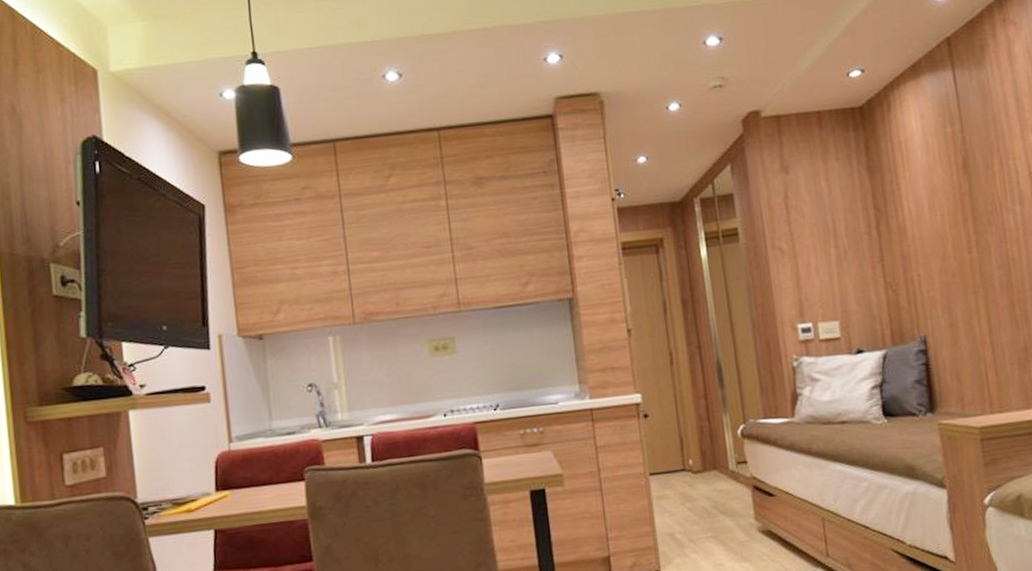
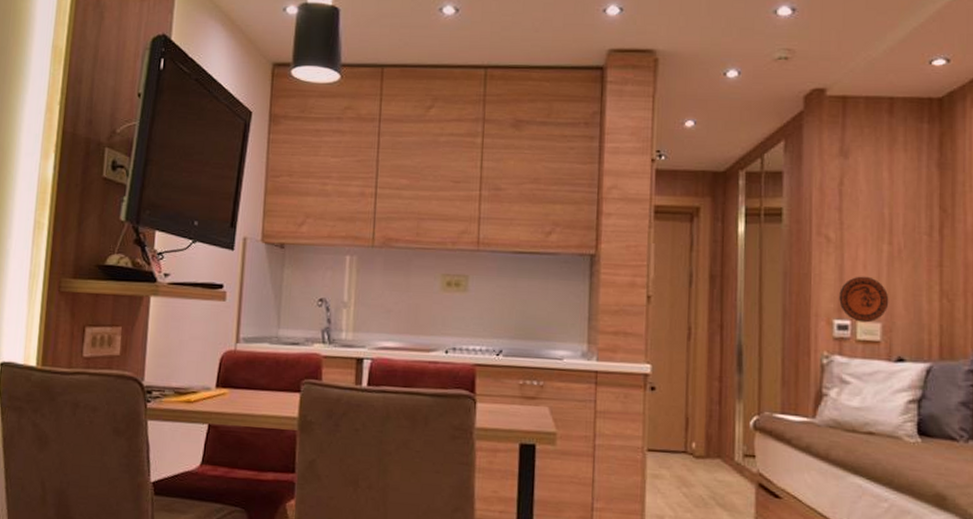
decorative plate: none [799,280,843,323] -> present [839,276,889,323]

